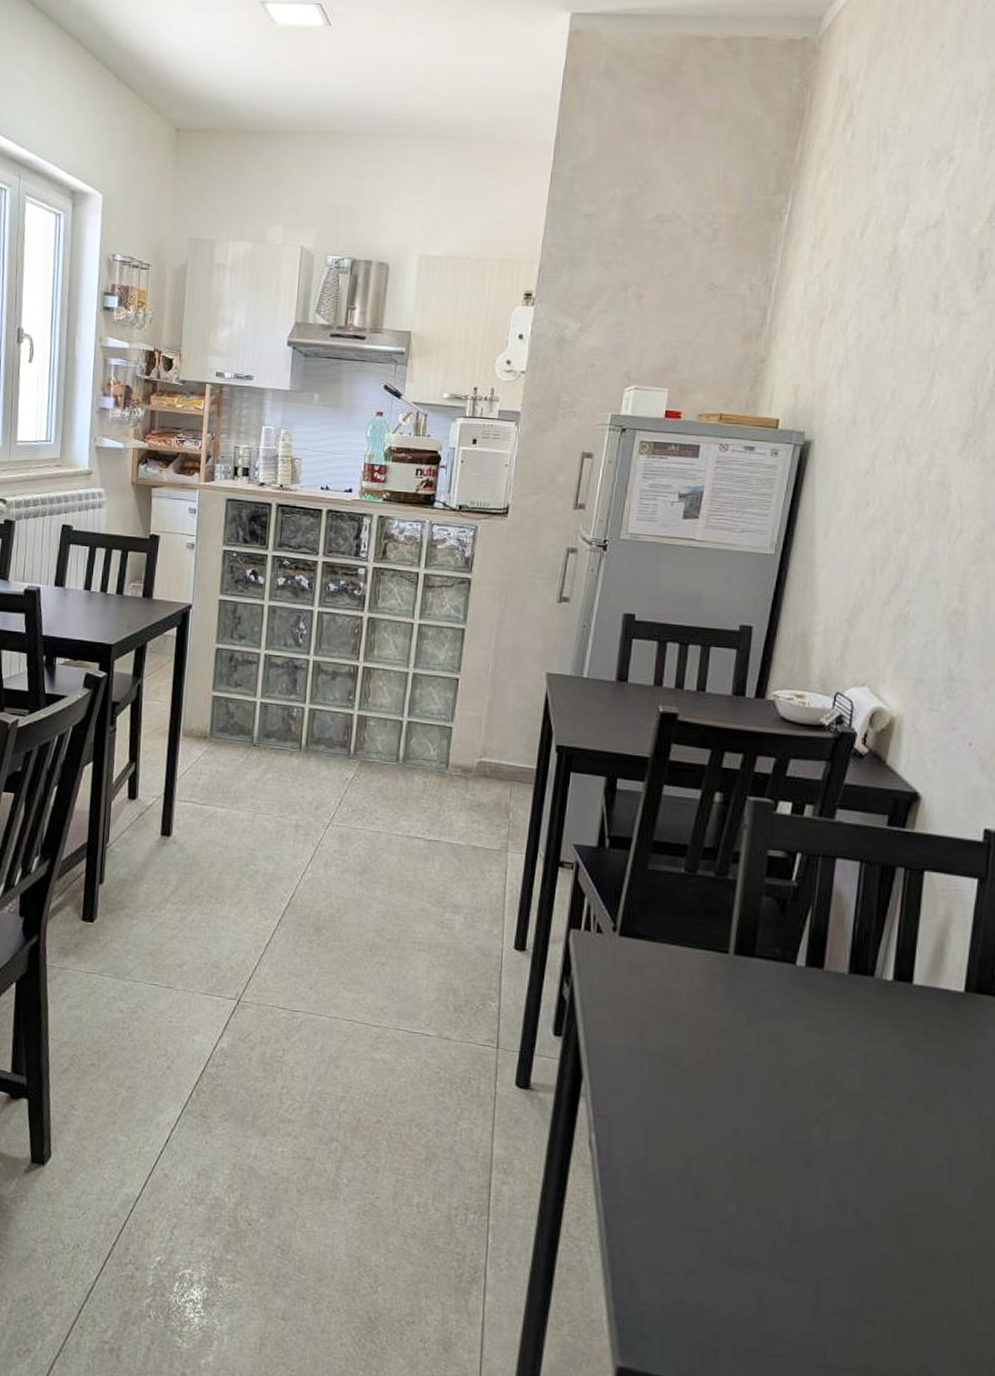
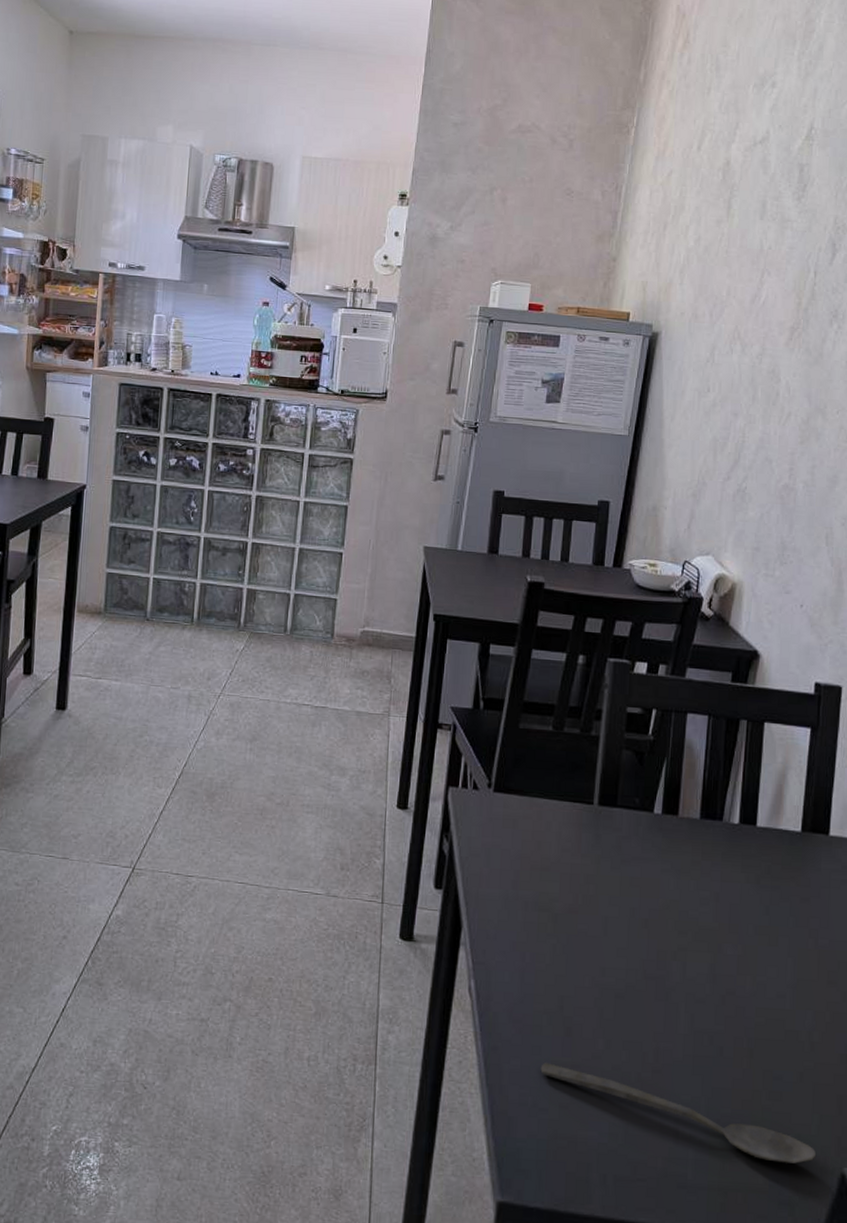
spoon: none [666,1224,973,1351] -> present [540,1062,816,1164]

